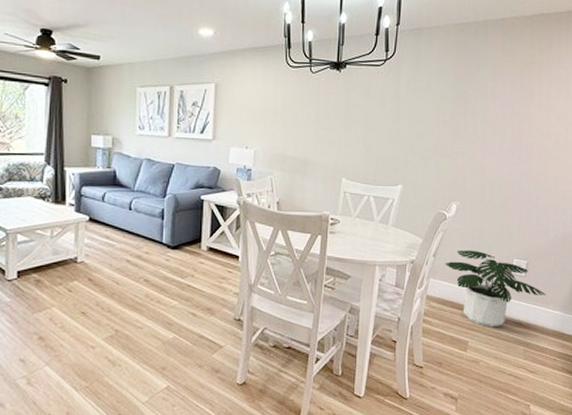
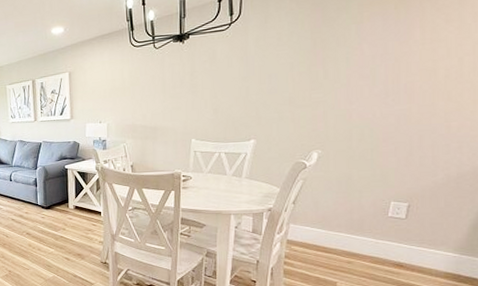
potted plant: present [444,250,546,328] -> none [306,195,434,269]

